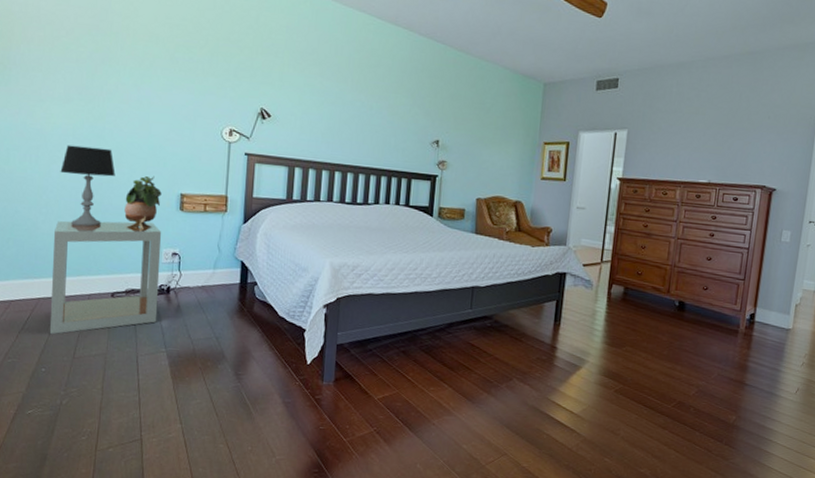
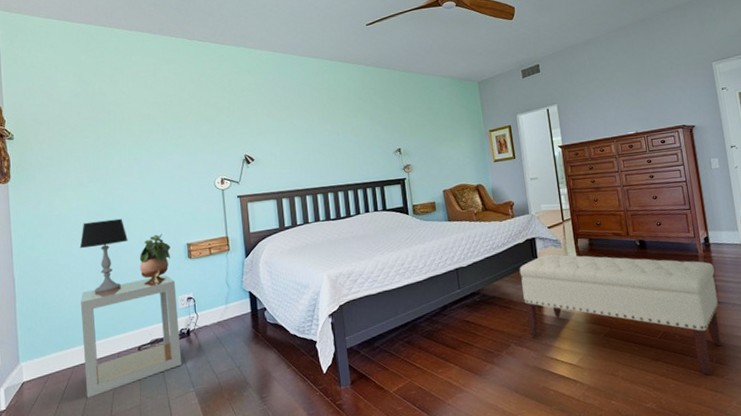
bench: none [536,293,752,456] -> present [519,254,722,376]

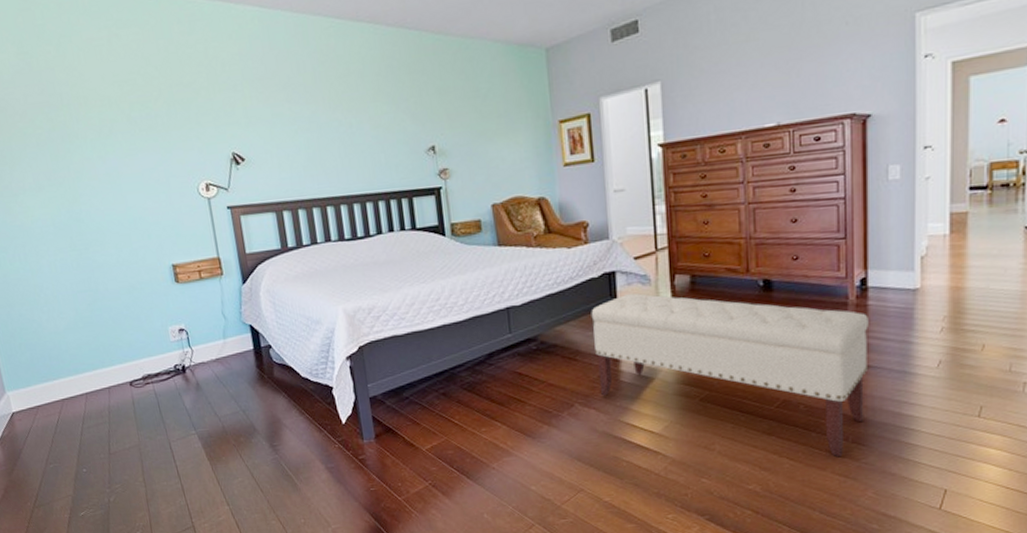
table lamp: present [79,218,128,293] -> none [50,231,104,319]
side table: present [80,274,182,399] -> none [60,301,180,434]
potted plant: present [139,233,171,284] -> none [119,251,154,311]

